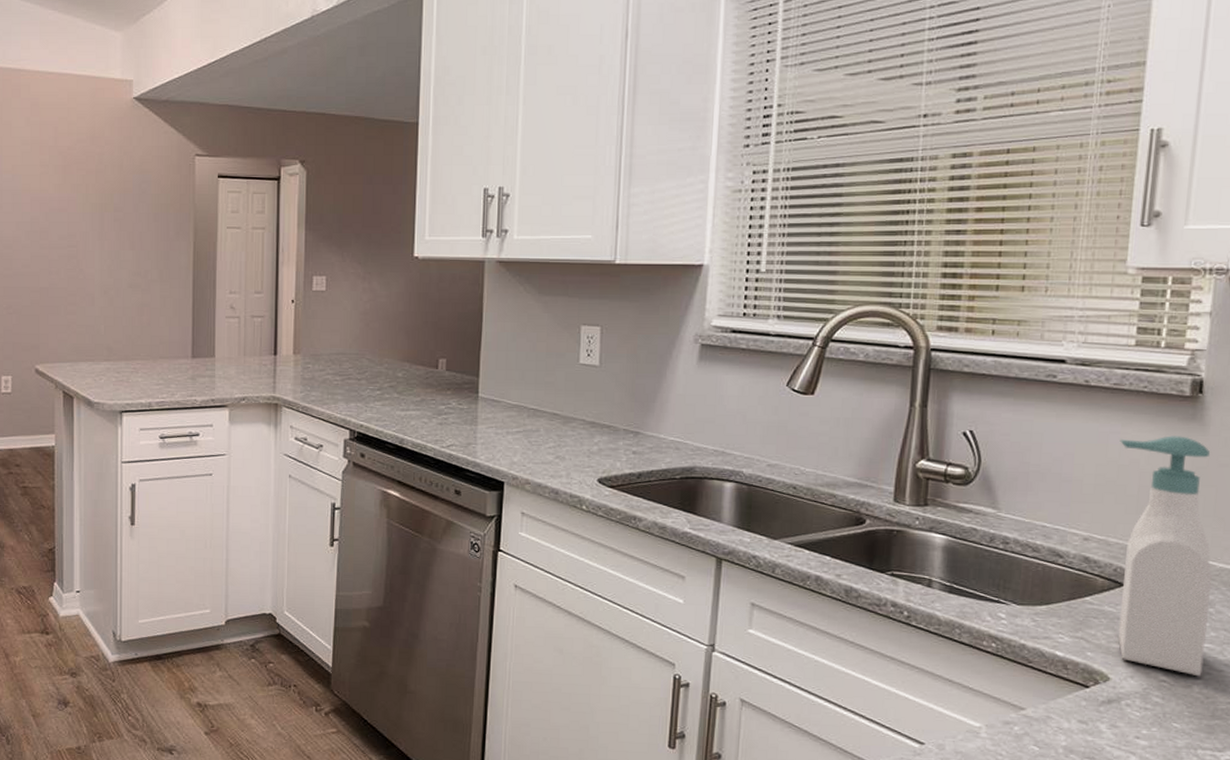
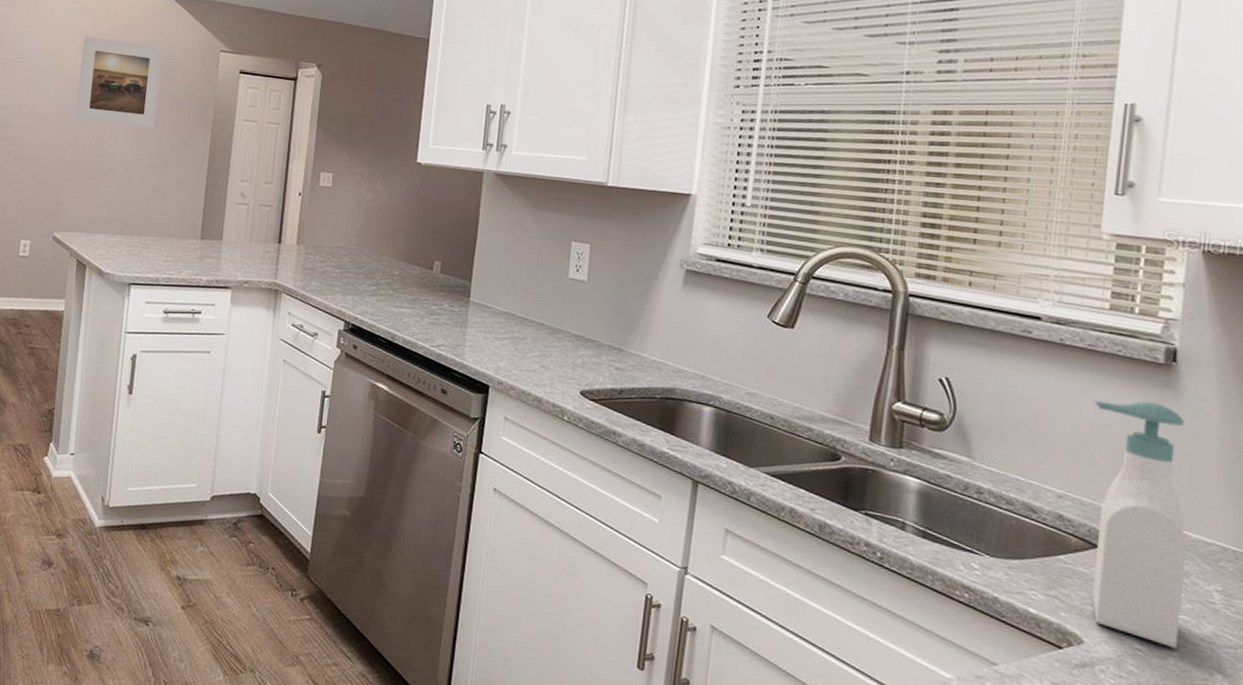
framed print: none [46,152,134,245] -> present [75,36,163,128]

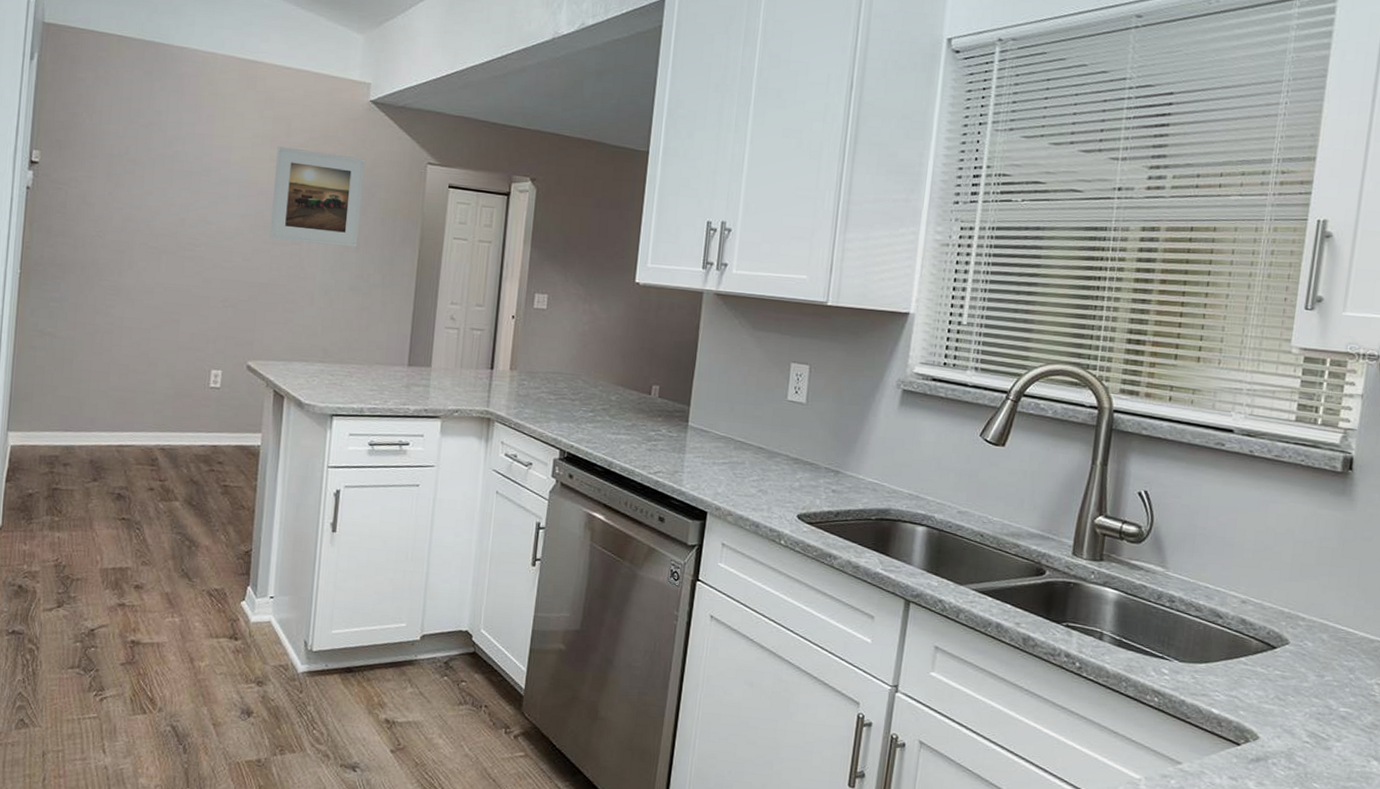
soap bottle: present [1091,400,1187,649] -> none [1268,508,1357,740]

